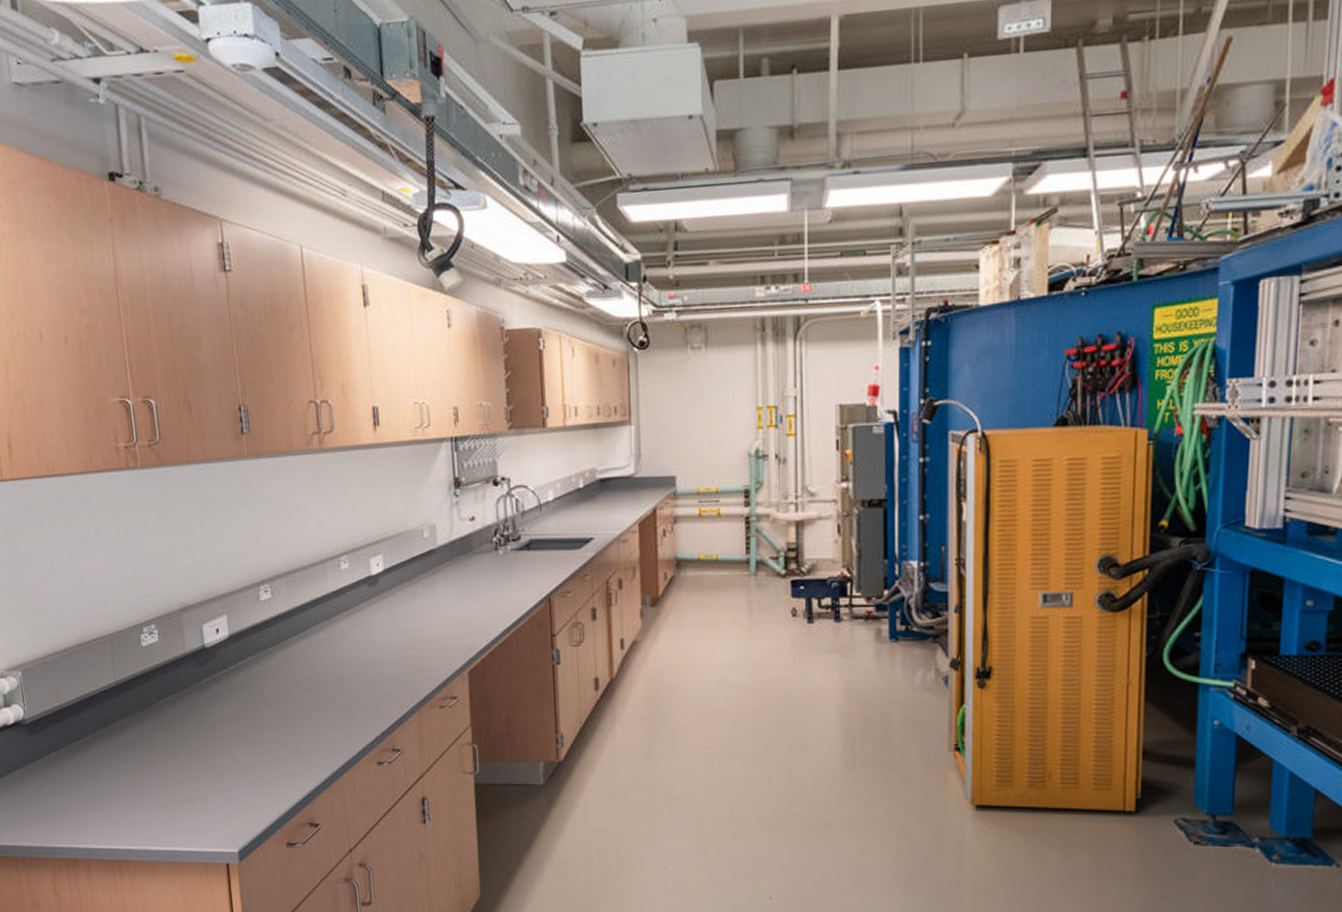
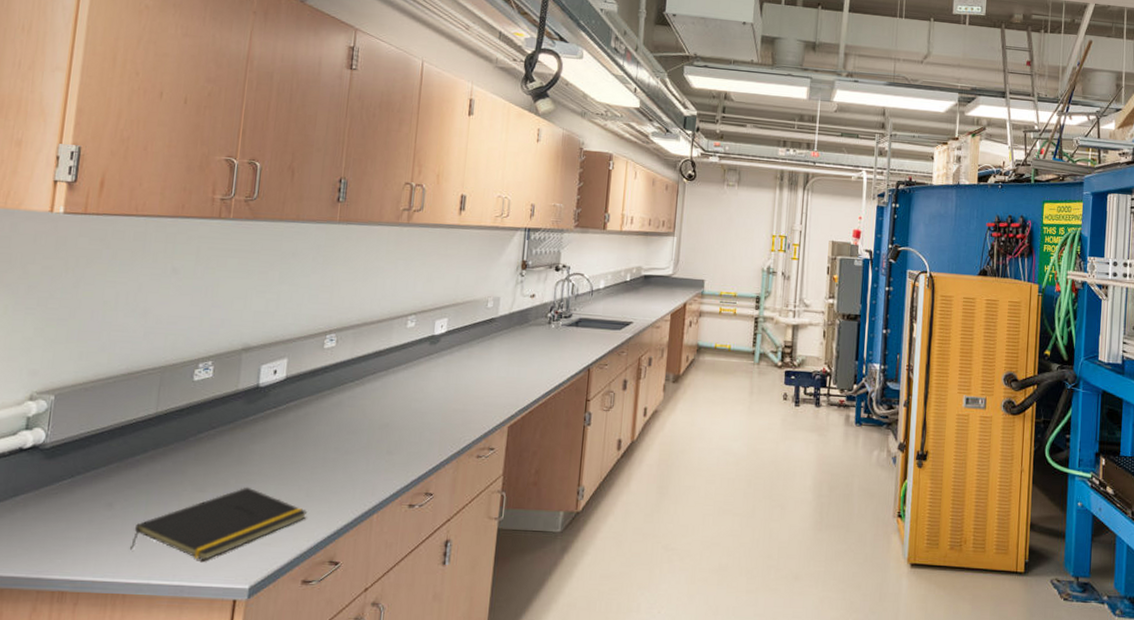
notepad: none [122,751,279,827] -> present [130,487,308,562]

